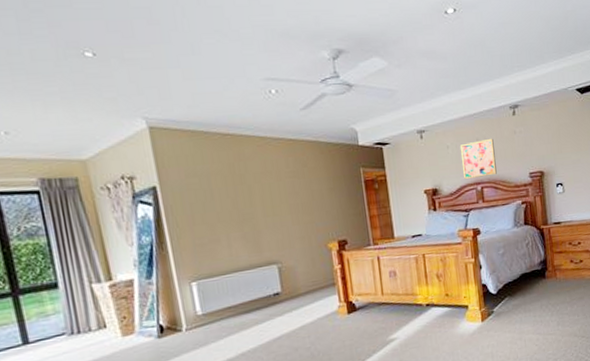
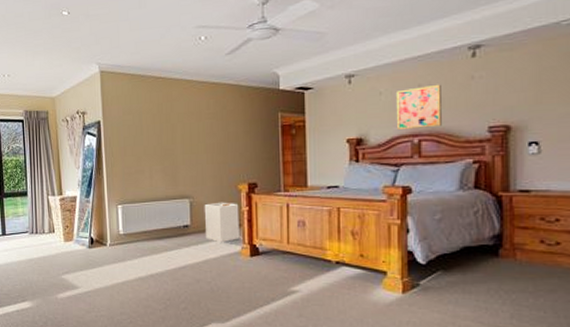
laundry hamper: none [294,262,336,305] -> present [204,202,240,243]

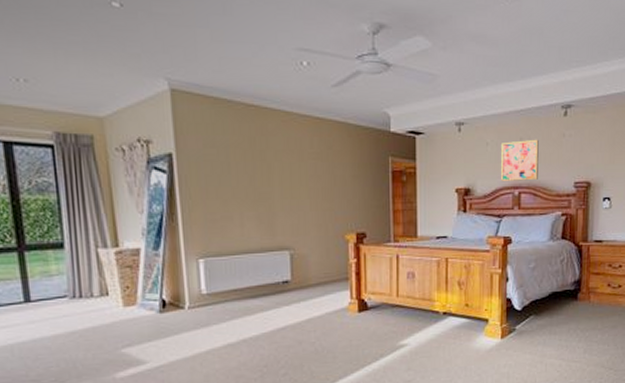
laundry hamper: present [204,202,240,243] -> none [307,253,347,299]

